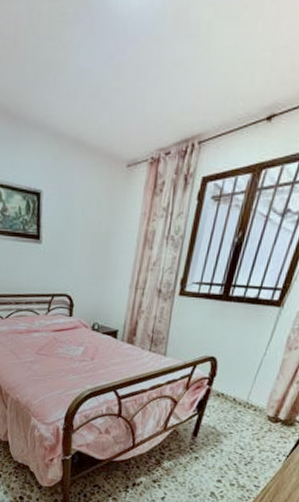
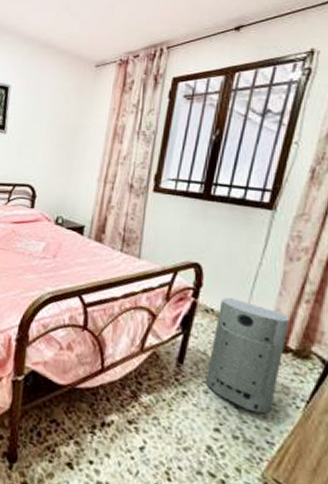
air purifier: none [212,384,282,468] -> present [205,297,289,415]

